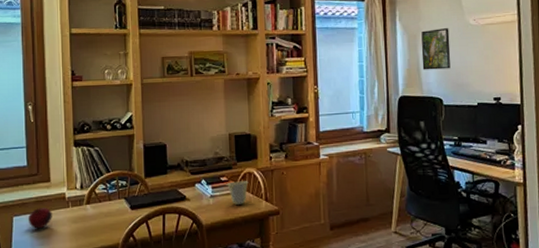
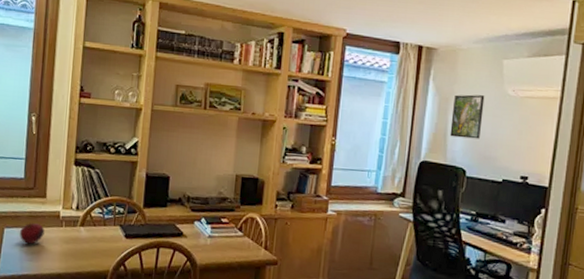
cup: present [226,181,249,205] -> none [226,225,250,249]

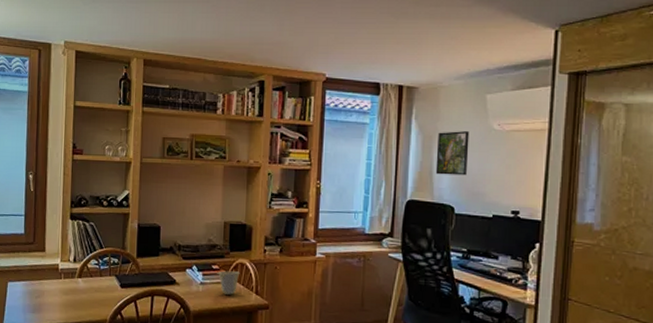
fruit: present [20,223,45,244] -> none [22,276,45,297]
cup: none [226,225,250,249] -> present [217,271,240,295]

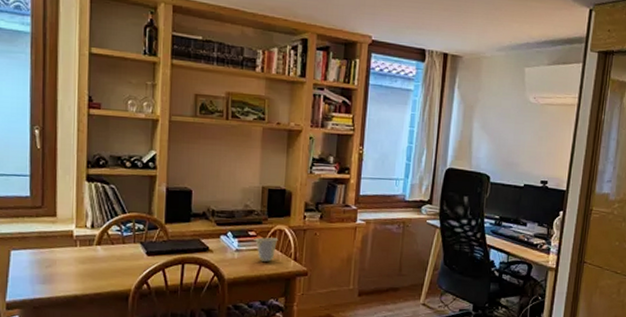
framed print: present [435,131,470,176] -> none [474,102,508,146]

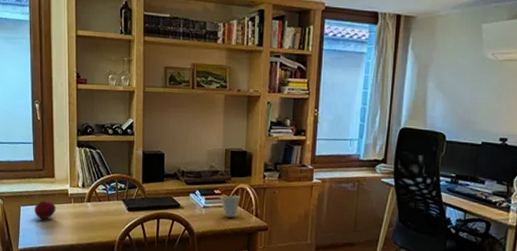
fruit: none [29,244,57,266] -> present [35,201,56,220]

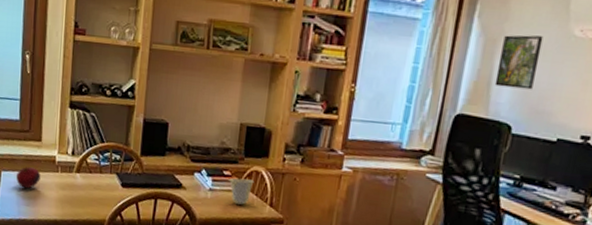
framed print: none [429,60,464,104] -> present [494,35,544,90]

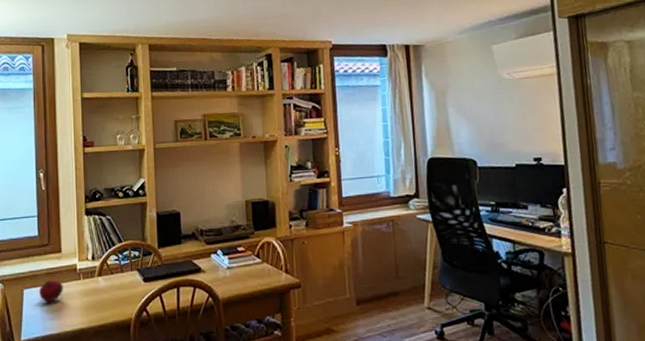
cup: present [228,178,255,205] -> none [243,251,267,277]
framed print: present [494,35,544,90] -> none [450,83,484,129]

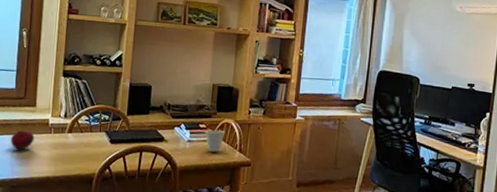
cup: none [243,251,267,277] -> present [204,130,226,152]

